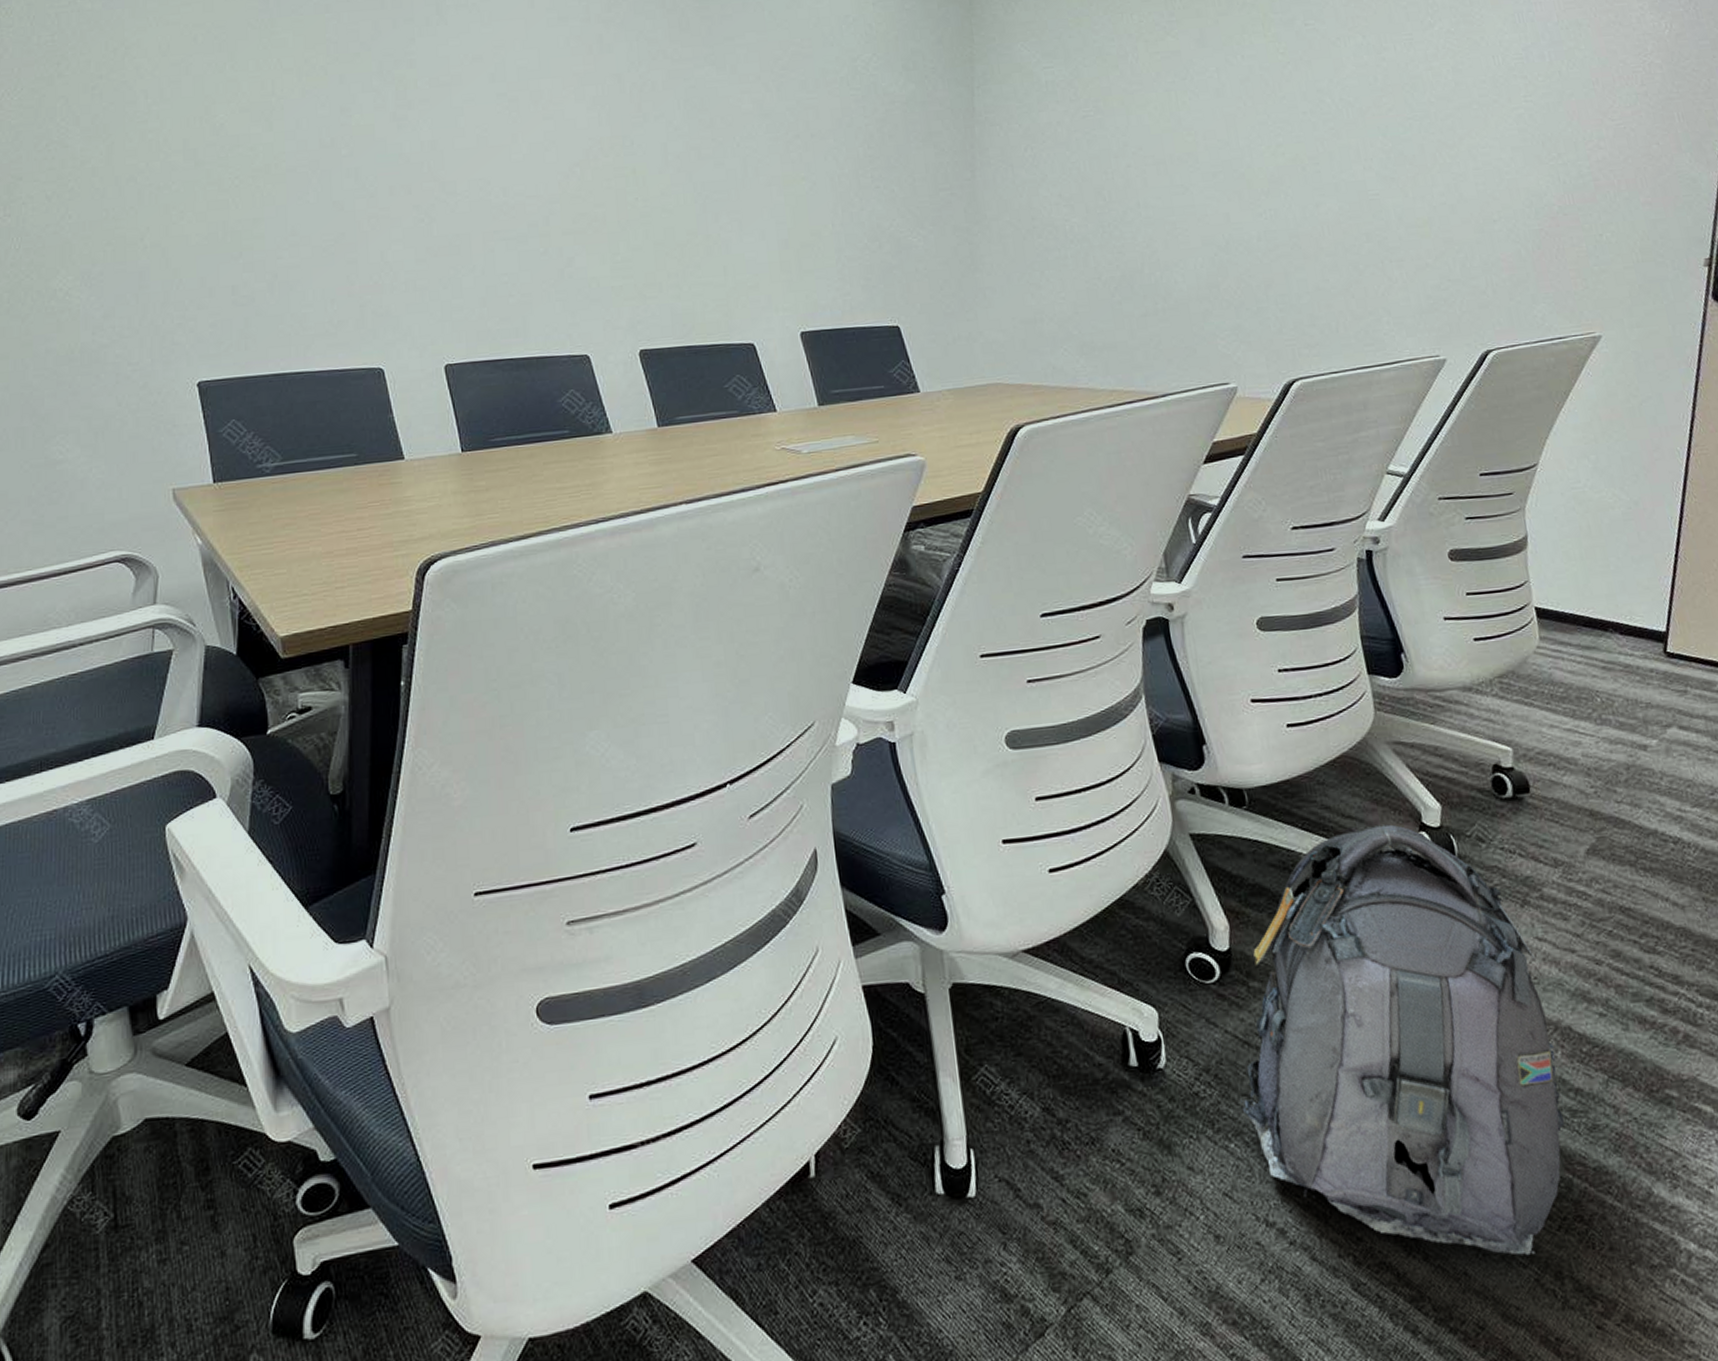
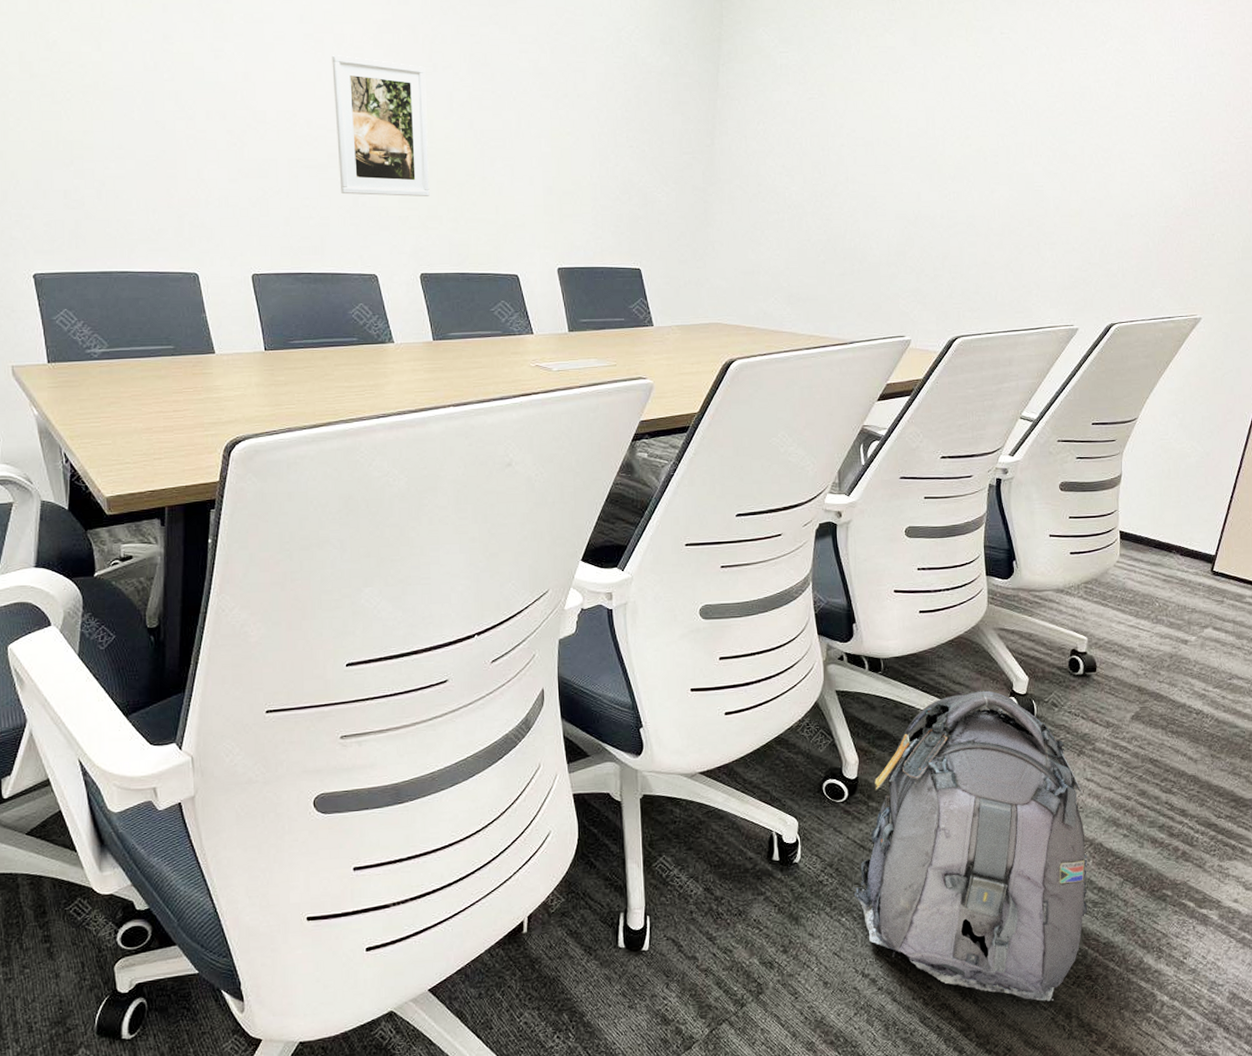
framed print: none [528,113,646,267] -> present [332,55,430,197]

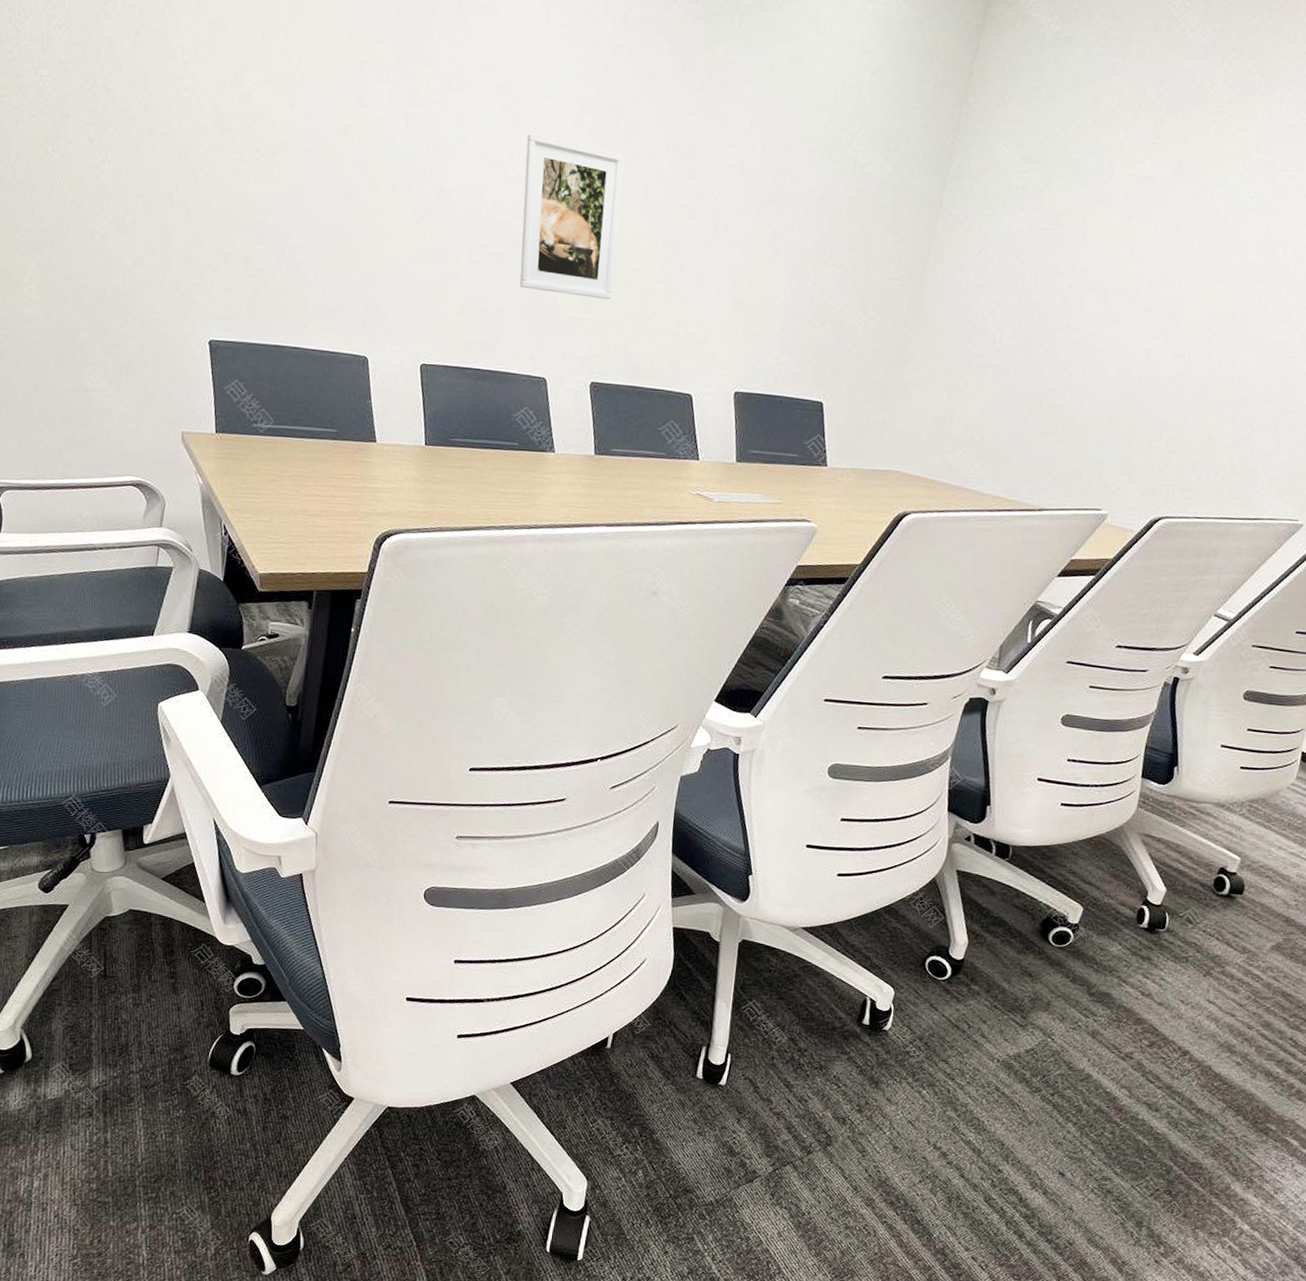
backpack: present [853,690,1088,1002] -> none [939,893,1201,1208]

